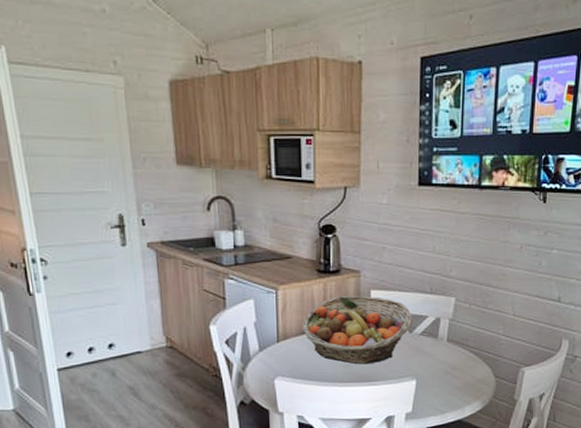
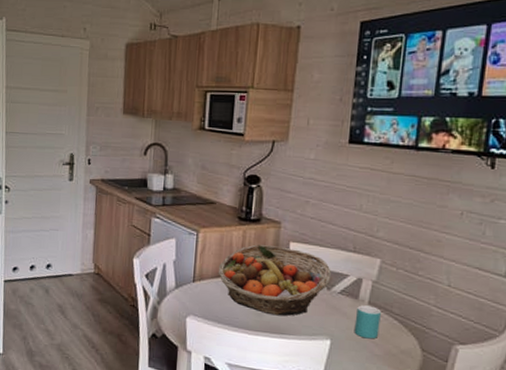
mug: none [436,343,458,374] -> present [354,305,381,339]

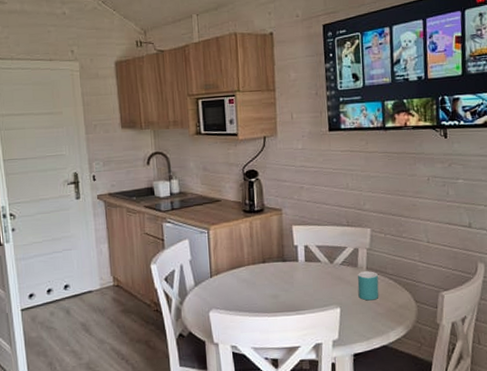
fruit basket: present [218,245,331,316] -> none [232,231,332,295]

